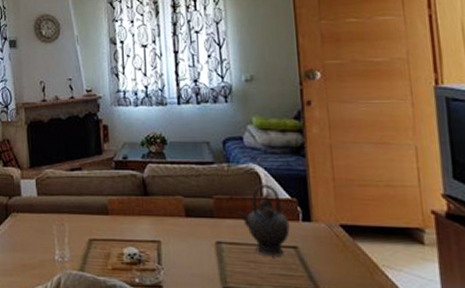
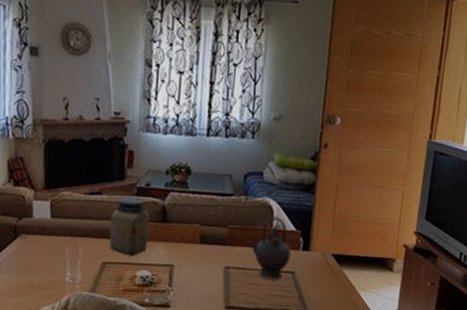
jar: none [92,172,132,232] -> present [109,197,150,256]

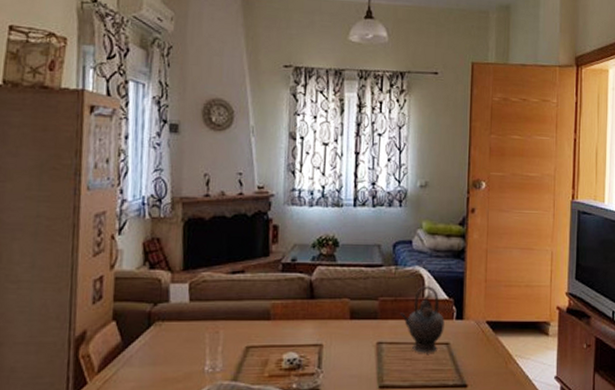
jar: present [109,197,150,256] -> none [253,275,297,338]

